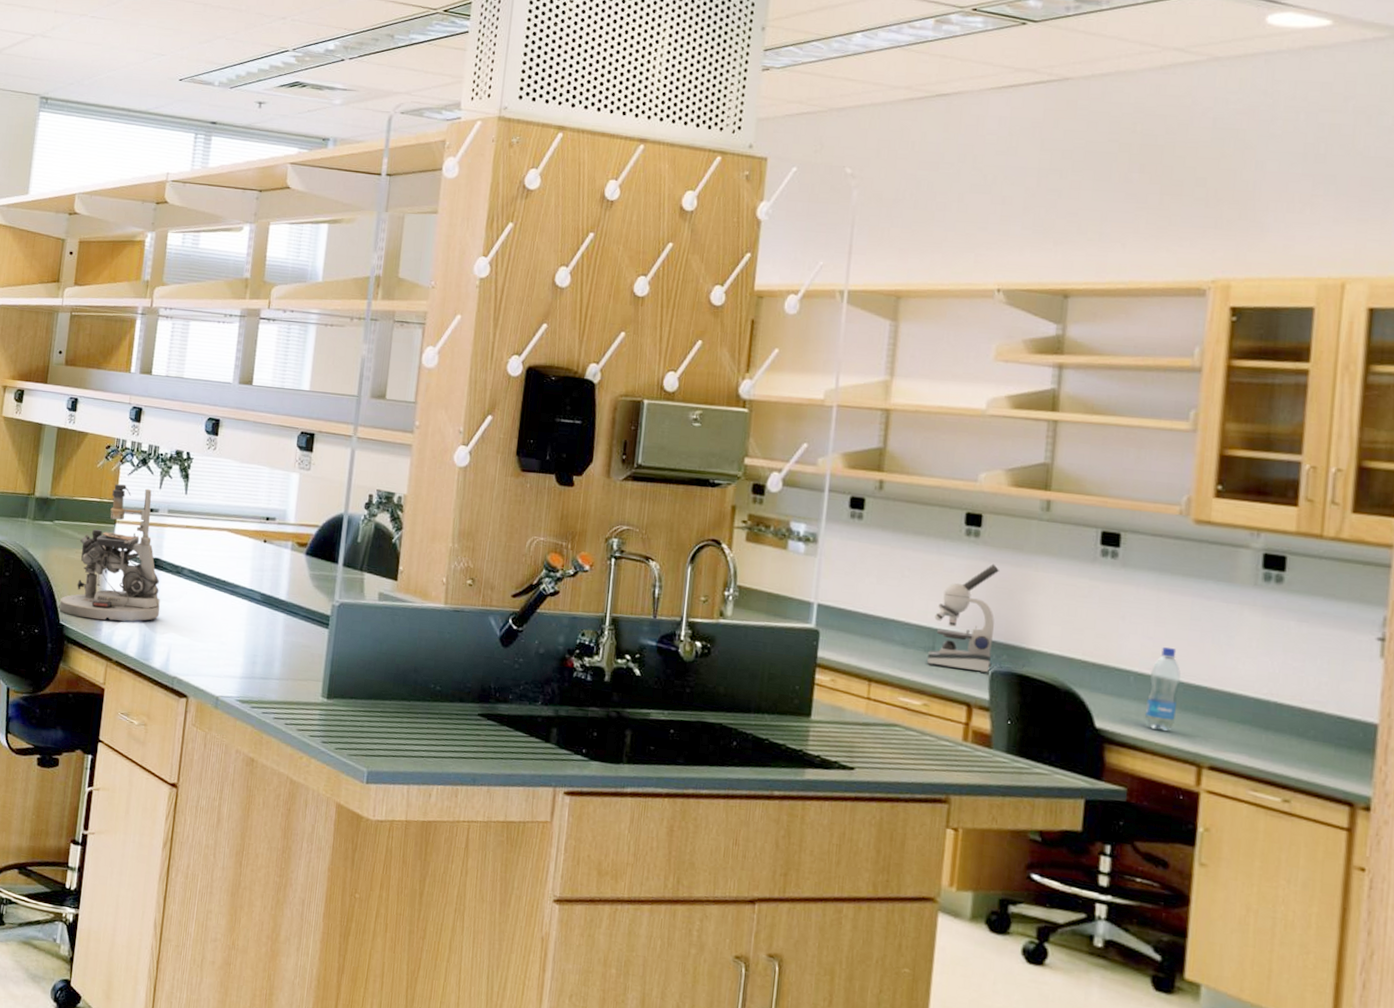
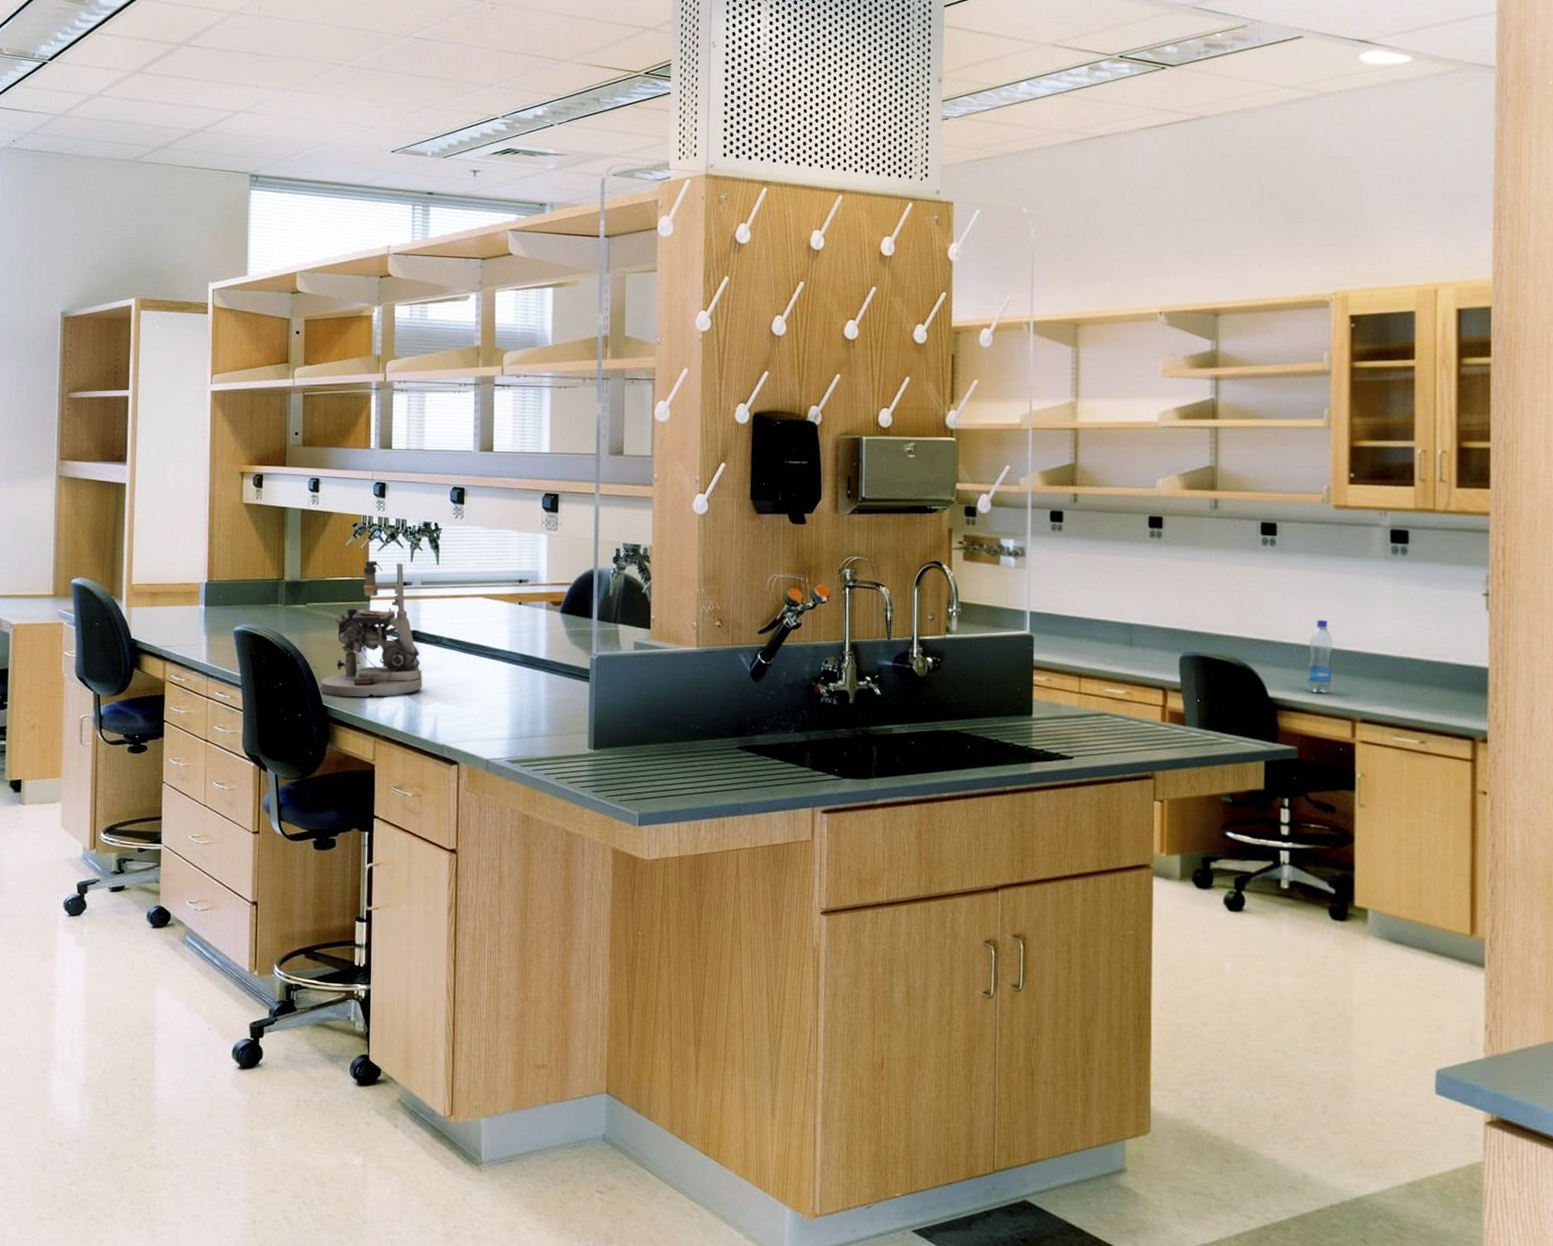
microscope: present [927,563,1000,674] -> none [1127,560,1181,660]

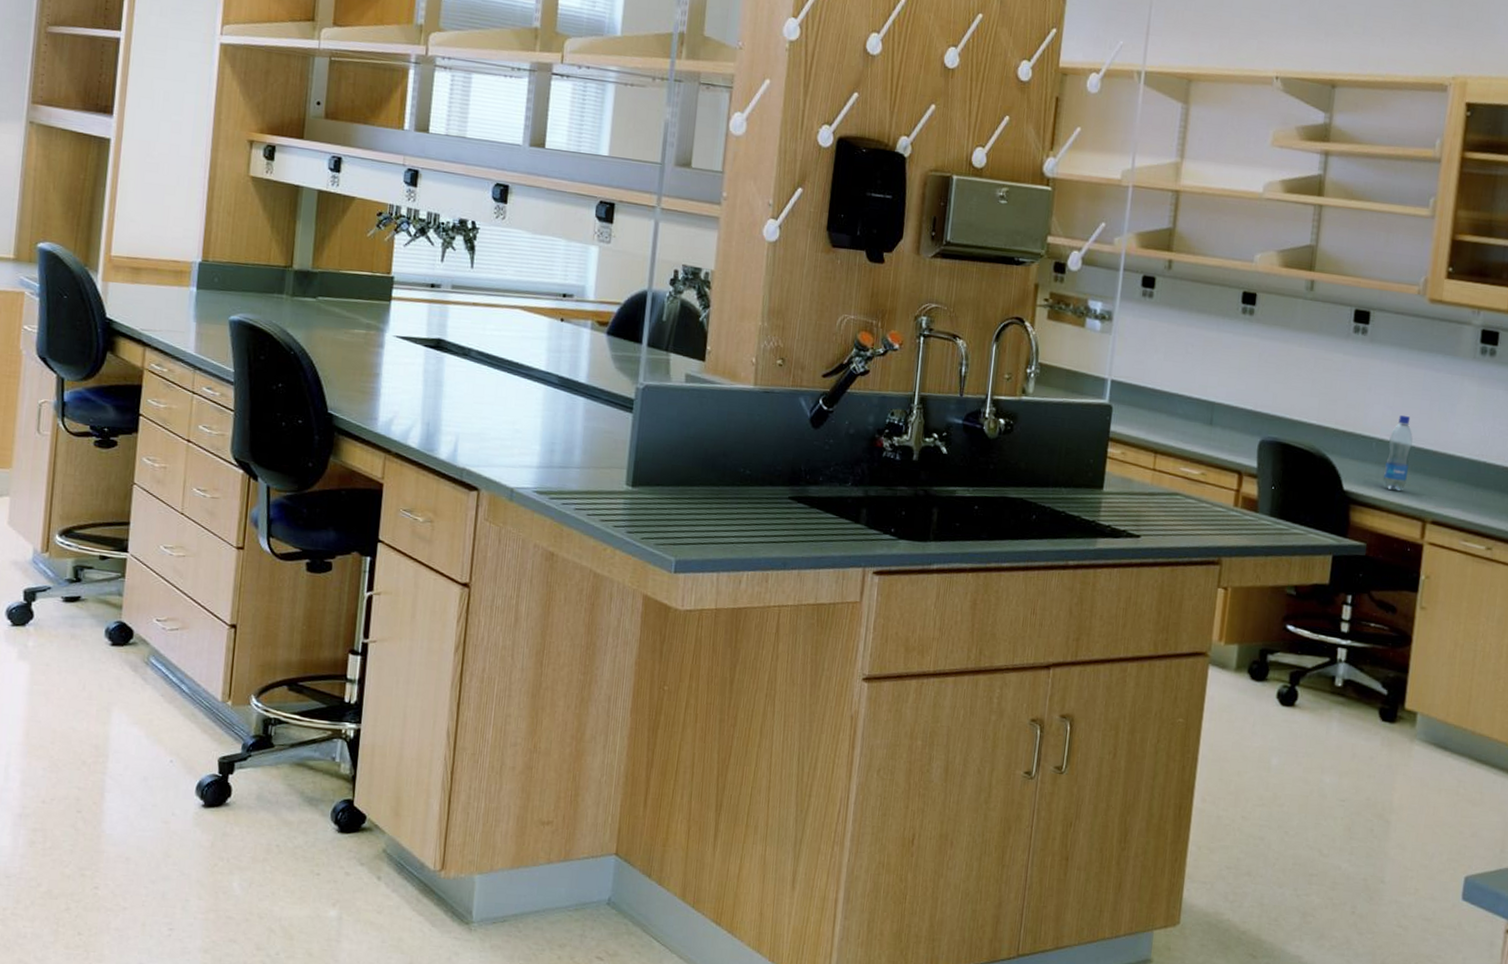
microscope: present [320,561,423,698] -> none [327,256,445,409]

